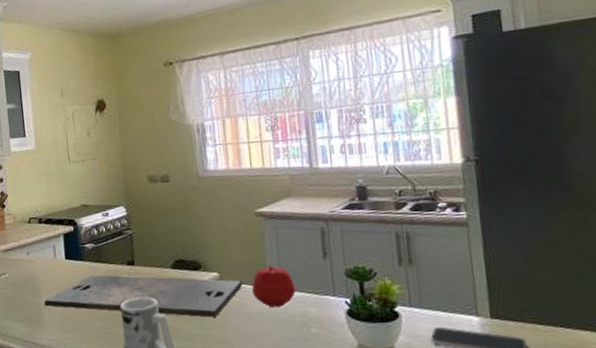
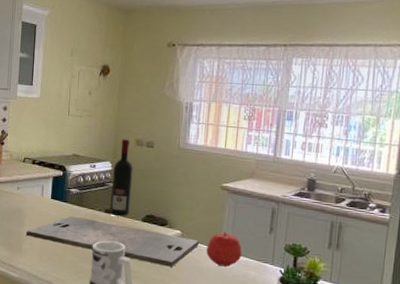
wine bottle: none [128,177,156,268] -> present [110,139,134,217]

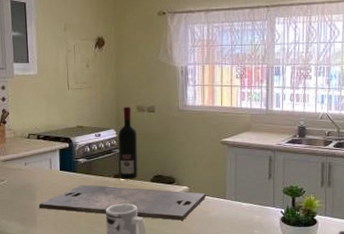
apple: present [206,231,242,267] -> none [213,182,246,214]

